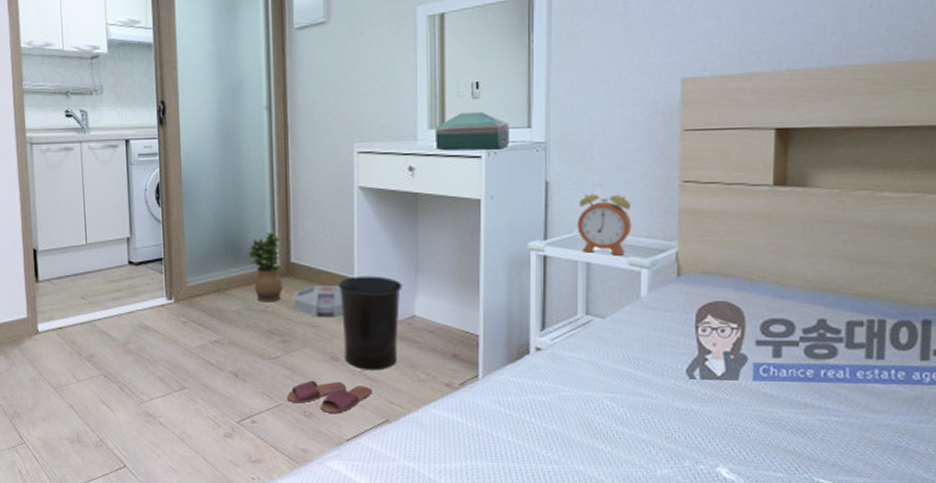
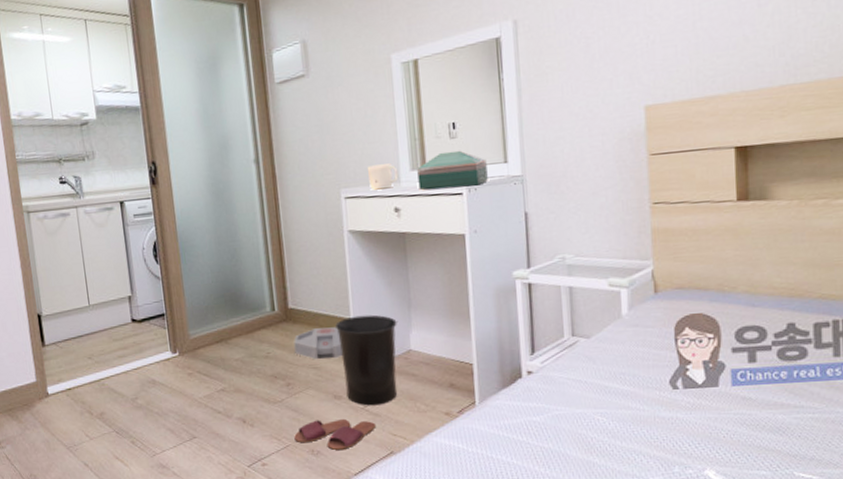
potted plant: present [246,231,283,302] -> none [245,280,283,349]
mug: none [384,120,415,147] -> present [368,163,399,190]
alarm clock: present [576,184,632,256] -> none [557,211,609,278]

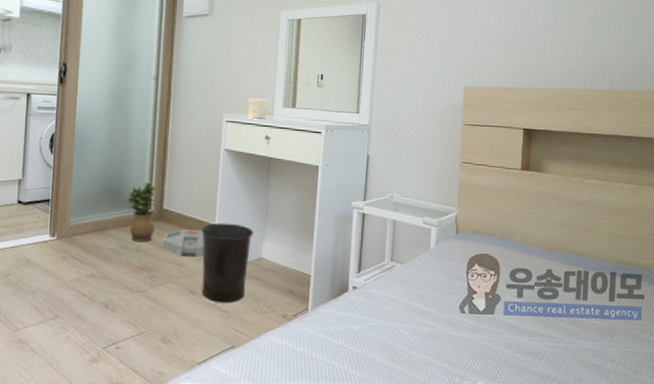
potted plant: none [245,280,283,349] -> present [126,181,157,243]
slippers: present [294,418,377,450] -> none [149,311,223,340]
jewelry box: present [417,150,488,190] -> none [287,96,343,128]

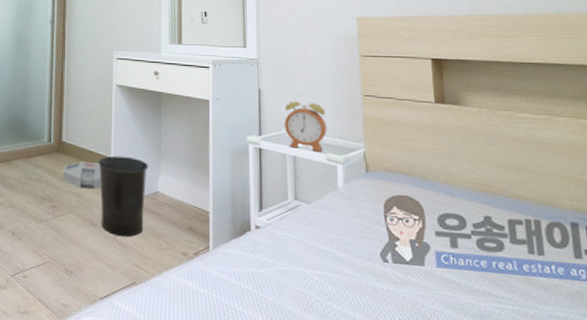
potted plant: present [126,181,157,243] -> none [28,115,56,173]
mug: present [248,98,273,119] -> none [137,36,160,56]
alarm clock: none [387,160,427,216] -> present [284,94,327,152]

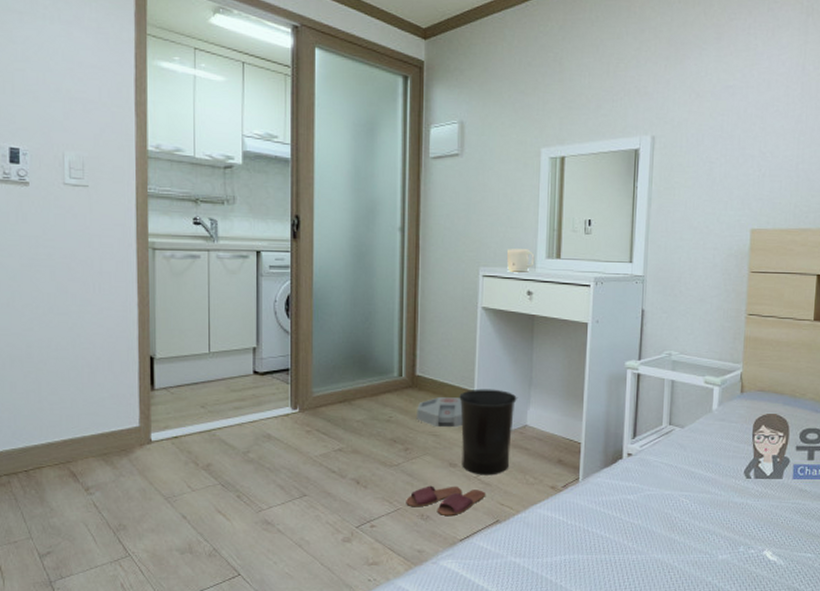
slippers: none [53,242,123,273] -> present [406,485,486,515]
mug: none [137,36,160,56] -> present [507,249,535,272]
alarm clock: present [284,94,327,152] -> none [665,314,708,375]

